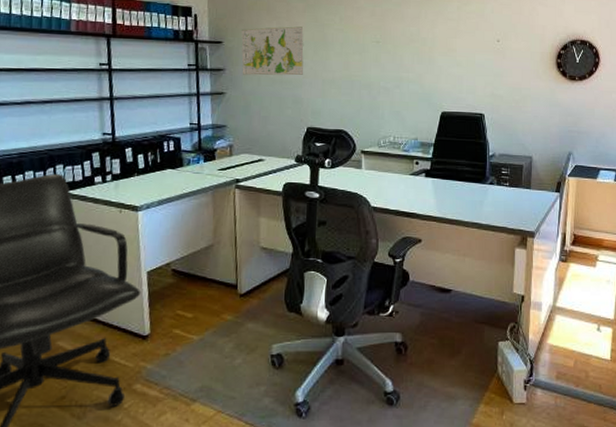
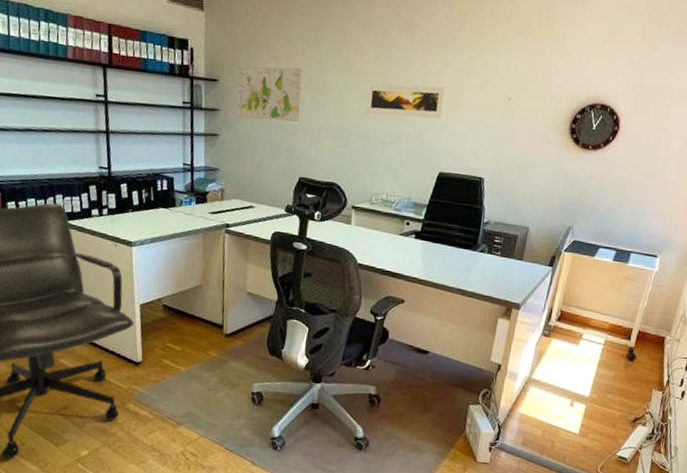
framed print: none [366,34,439,64] -> present [365,84,446,119]

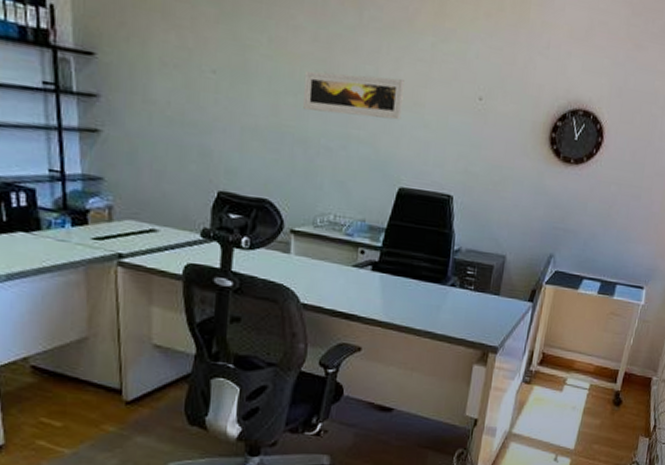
map: present [237,67,302,122] -> none [123,36,216,117]

